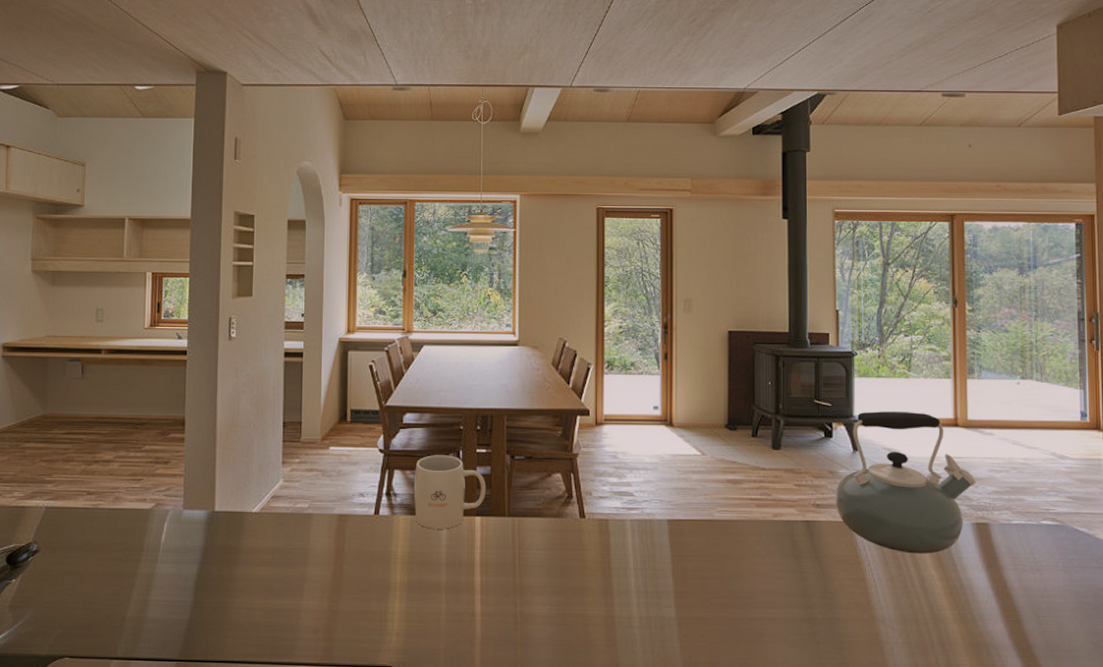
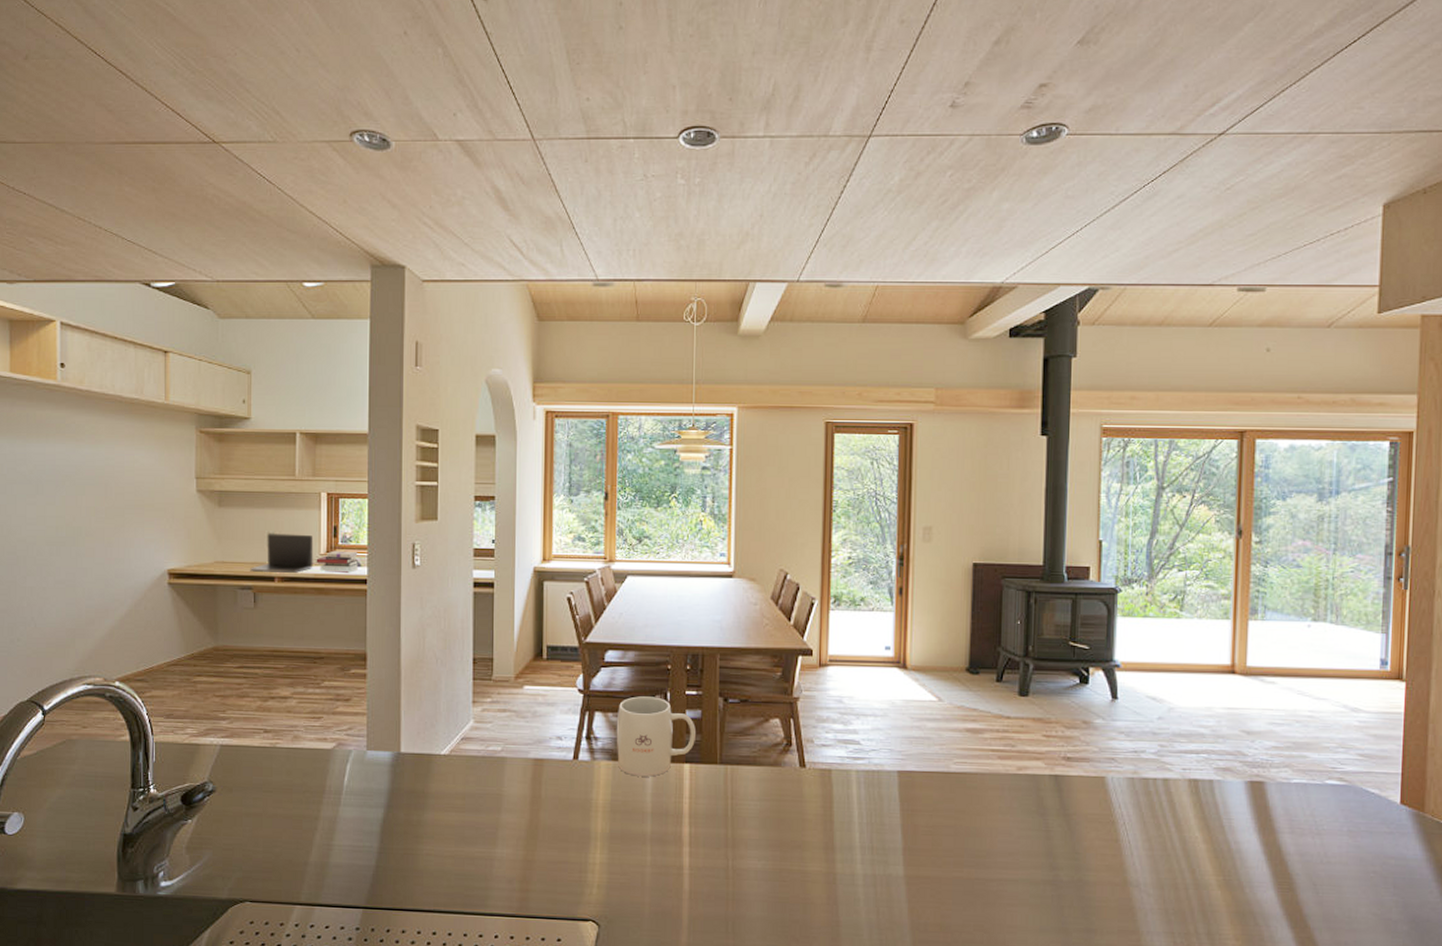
laptop computer: none [79,309,139,346] -> present [250,533,314,574]
books: none [140,324,179,345] -> present [316,550,358,573]
kettle: present [835,411,976,554] -> none [1088,655,1252,814]

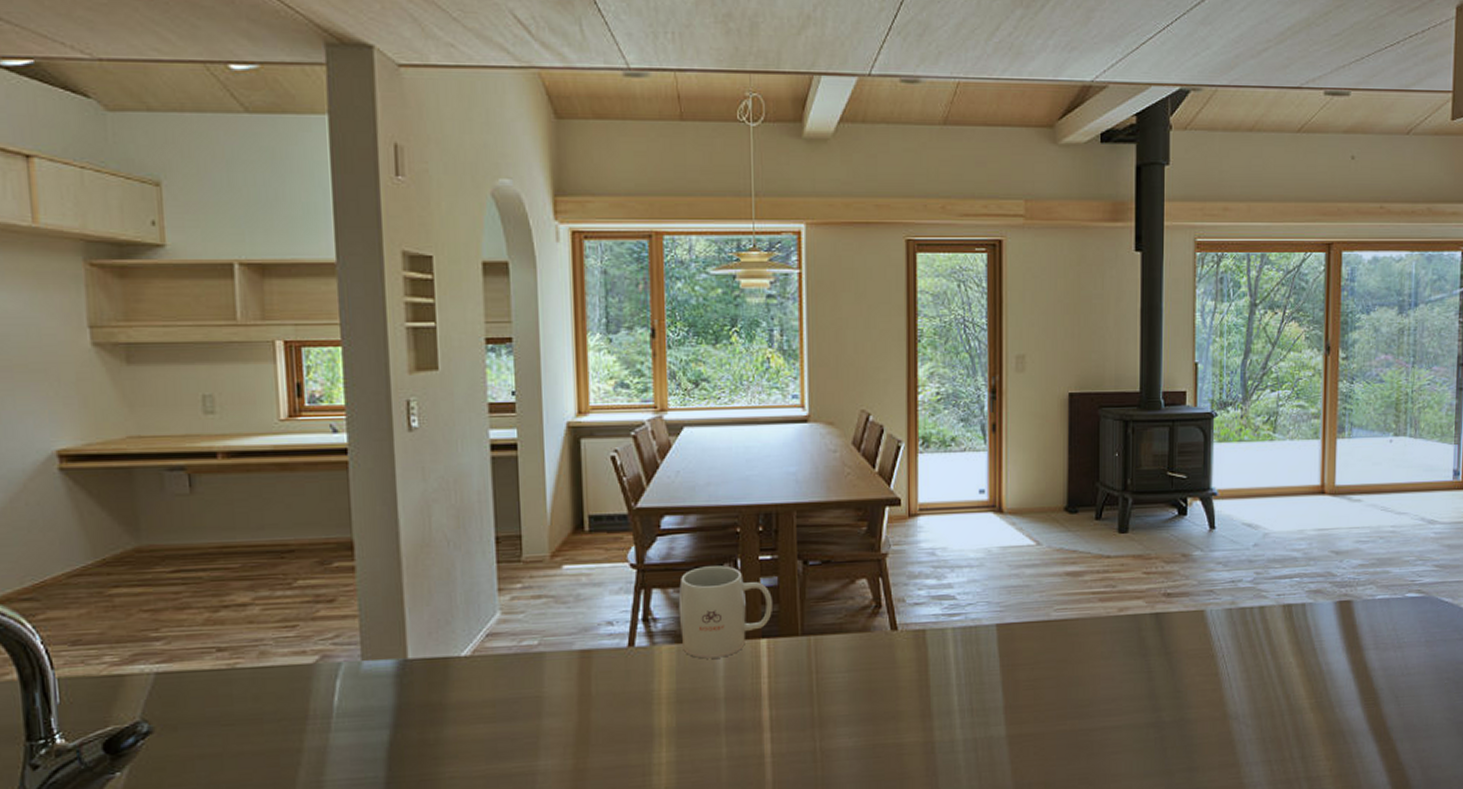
laptop computer: present [250,533,314,574] -> none [180,395,271,447]
books: present [316,550,358,573] -> none [274,413,334,442]

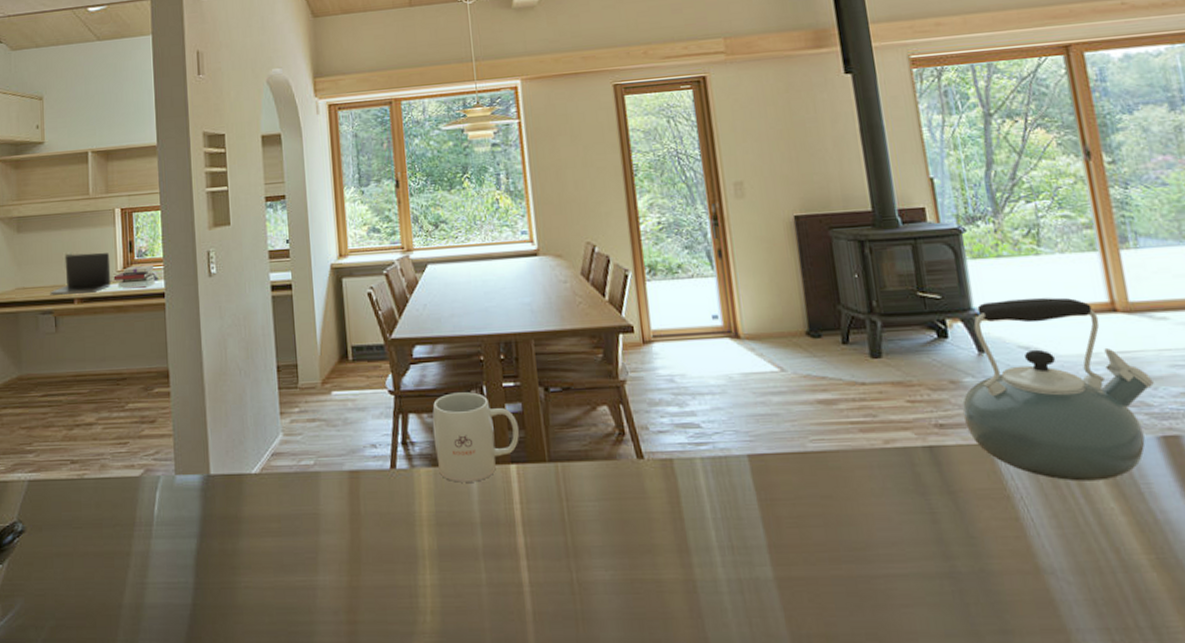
laptop computer: none [180,395,271,447] -> present [50,252,111,295]
books: none [274,413,334,442] -> present [113,264,155,289]
kettle: none [1188,480,1341,641] -> present [962,297,1154,481]

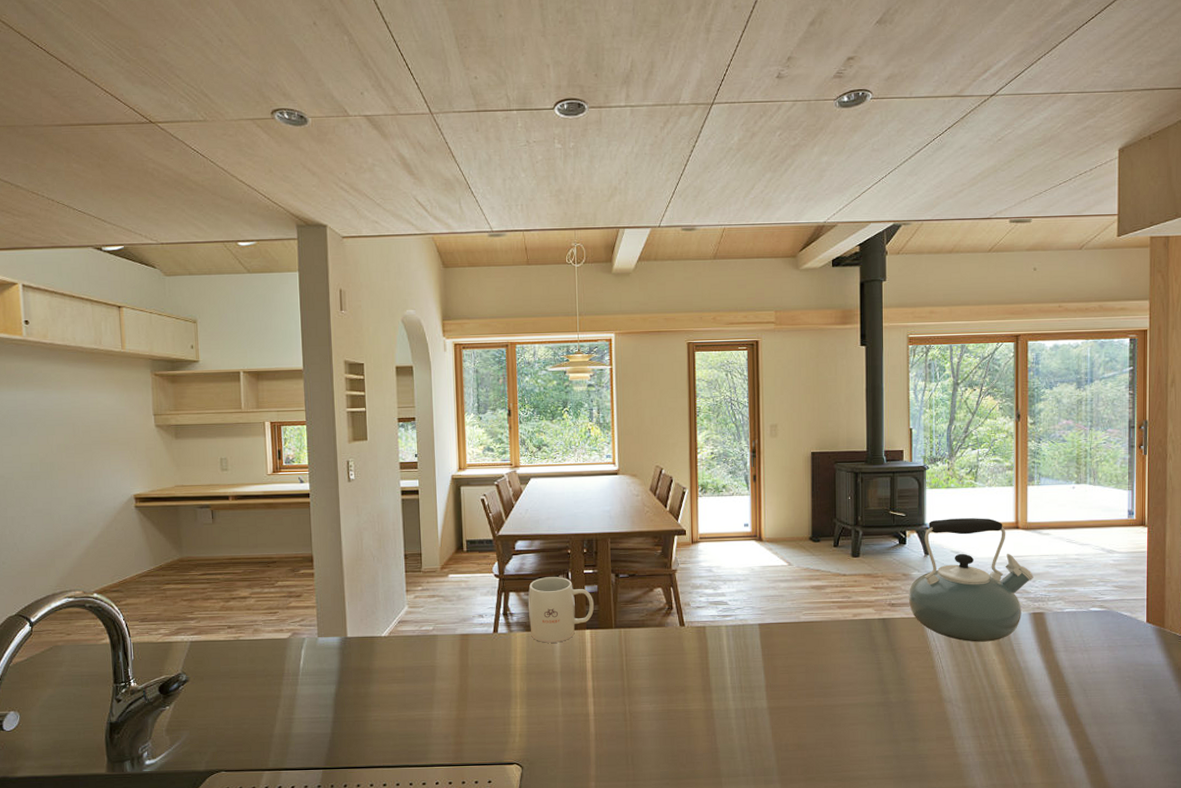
laptop computer: present [50,252,111,295] -> none [207,458,262,493]
books: present [113,264,155,289] -> none [264,470,301,489]

